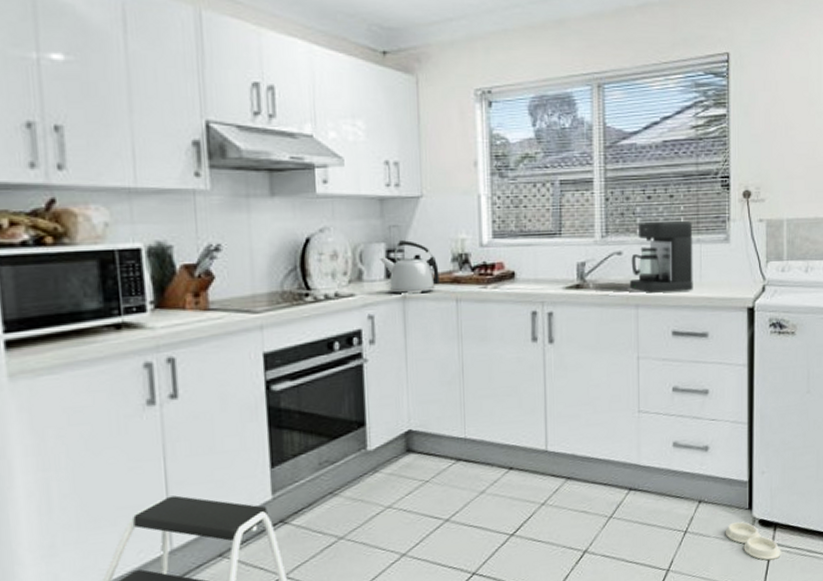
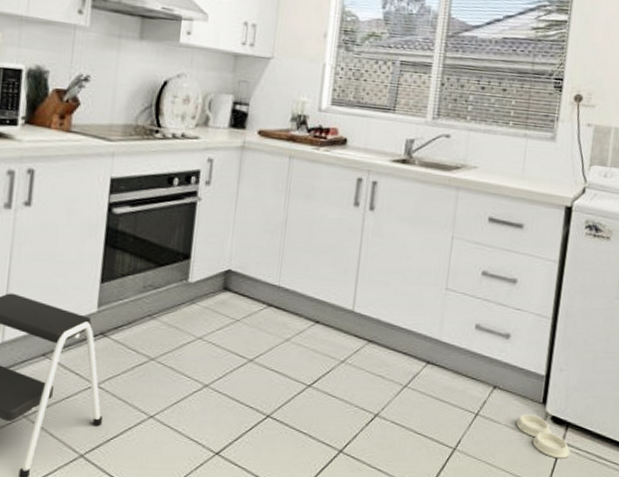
kettle: present [380,240,439,294] -> none [226,95,278,146]
coffee maker: present [629,221,693,293] -> none [452,110,522,182]

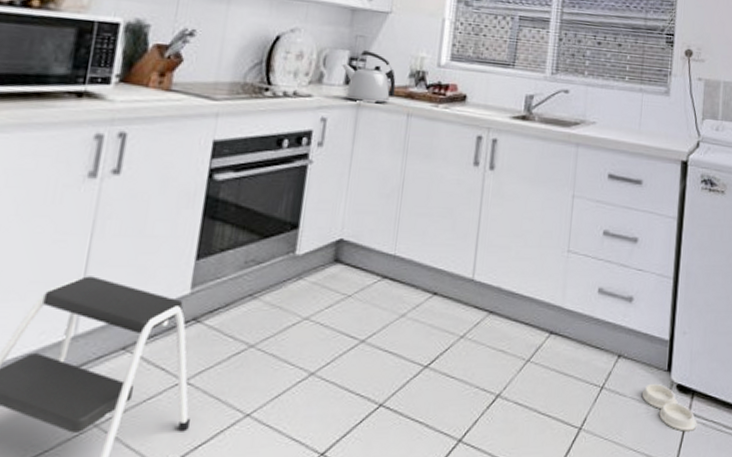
kettle: none [226,95,278,146] -> present [342,50,396,103]

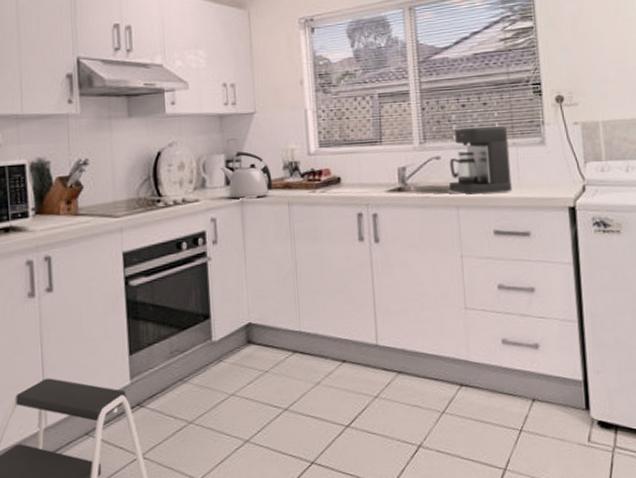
coffee maker: none [572,65,637,137] -> present [448,126,512,195]
pet bowl: present [641,383,697,432] -> none [562,422,625,465]

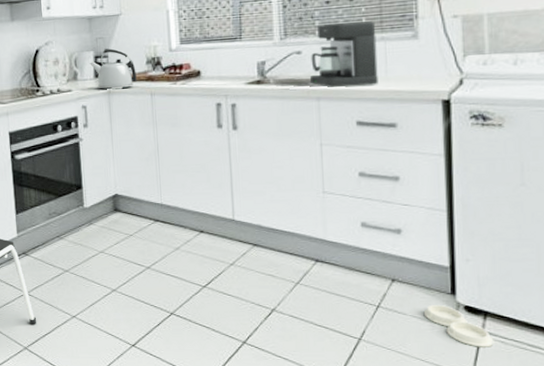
pet bowl: none [562,422,625,465] -> present [423,304,494,347]

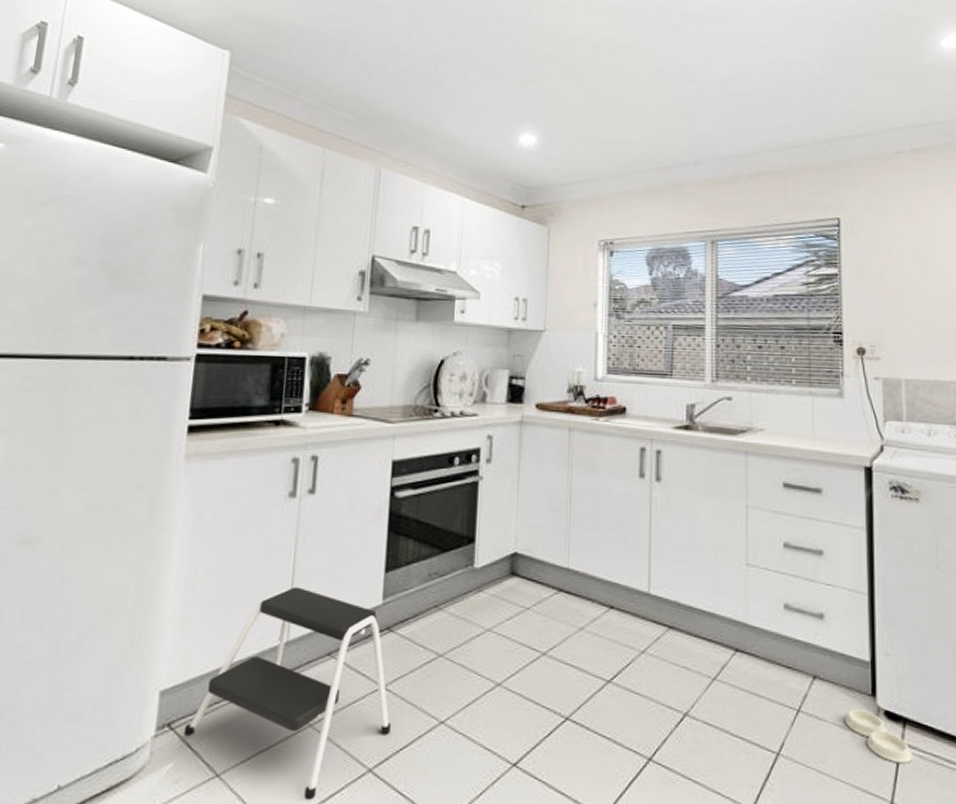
kettle: present [90,48,137,90] -> none [503,369,555,420]
coffee maker: present [309,21,378,87] -> none [738,370,805,443]

